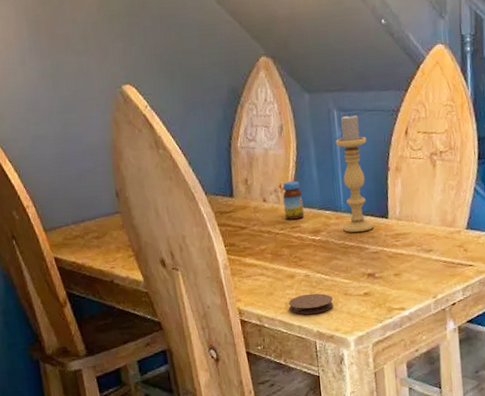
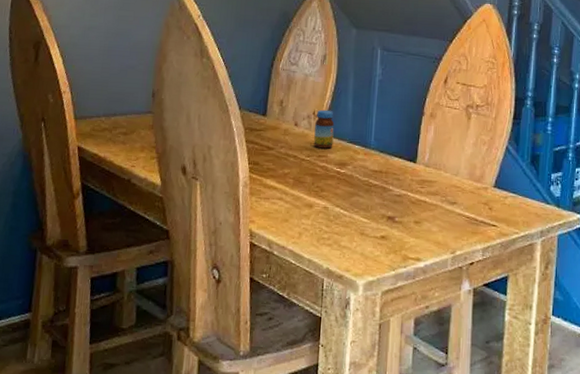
coaster: present [288,293,333,315] -> none [301,226,348,250]
candle holder: present [335,114,375,233] -> none [368,54,405,173]

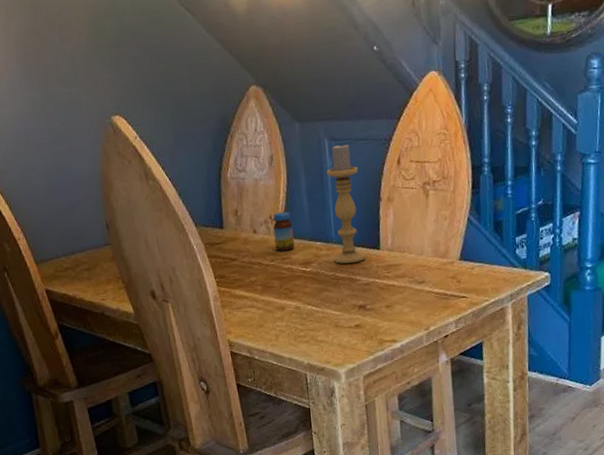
candle holder: none [368,54,405,173] -> present [326,143,366,264]

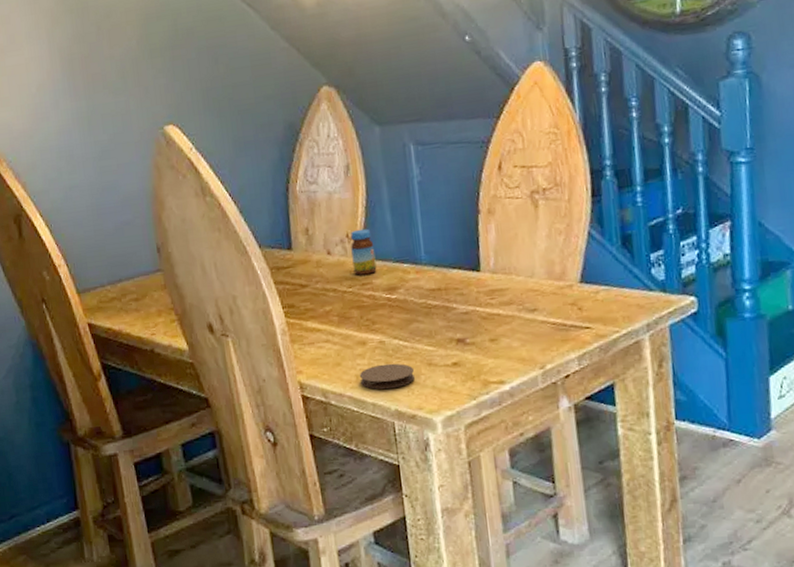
coaster: none [278,325,324,347] -> present [359,363,415,389]
candle holder: present [326,143,366,264] -> none [412,148,464,290]

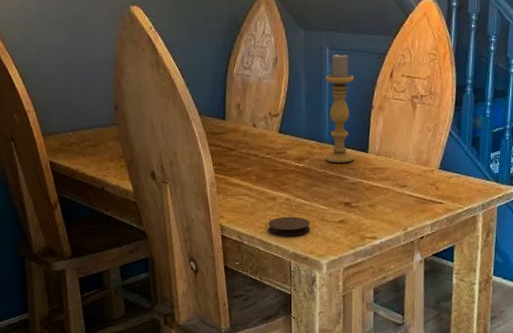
jar: present [351,229,377,275] -> none [272,110,290,146]
candle holder: none [412,148,464,290] -> present [324,53,355,163]

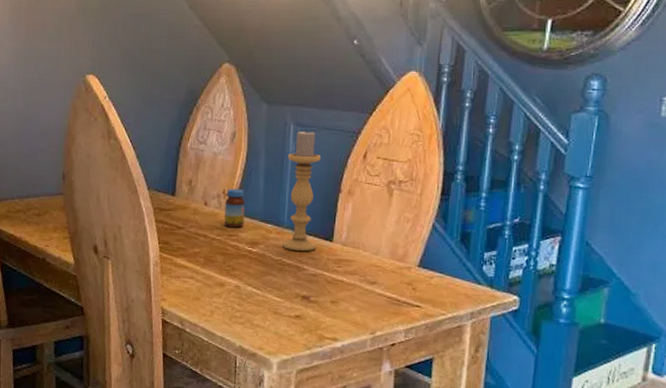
coaster: present [268,216,310,236] -> none [213,305,261,328]
jar: none [272,110,290,146] -> present [224,188,245,228]

